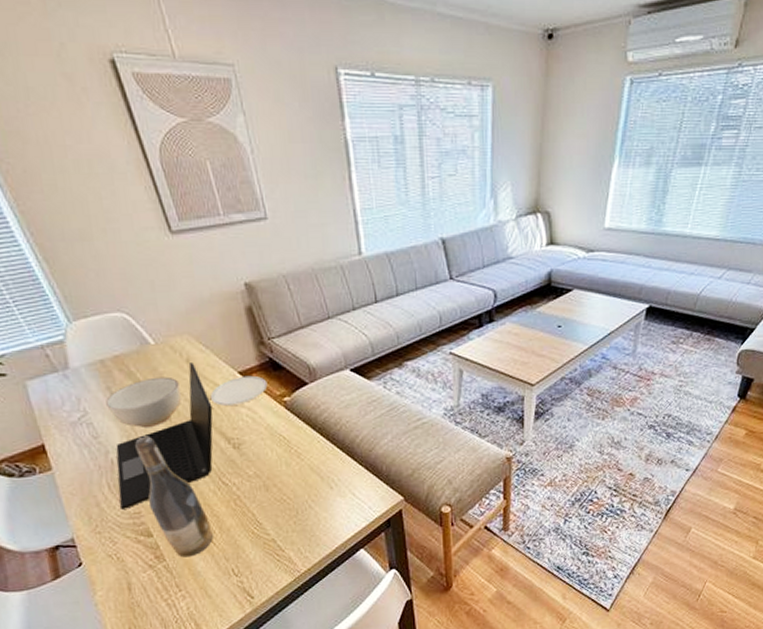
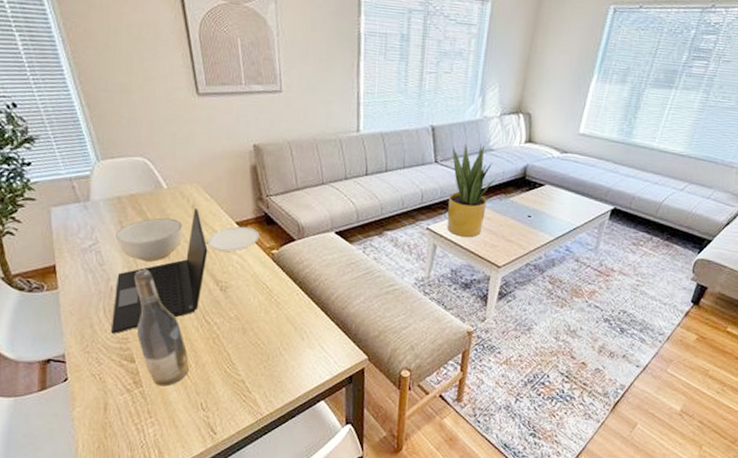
planter: none [467,252,521,358] -> present [447,143,498,238]

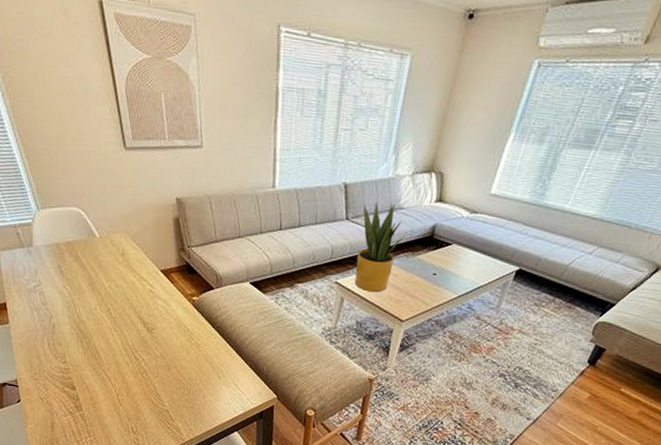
laptop: present [111,209,208,334] -> none [55,257,136,365]
bowl: present [114,217,183,262] -> none [55,263,114,303]
wine bottle: present [134,269,189,386] -> none [73,309,121,411]
plate: present [207,226,260,252] -> none [135,274,182,297]

